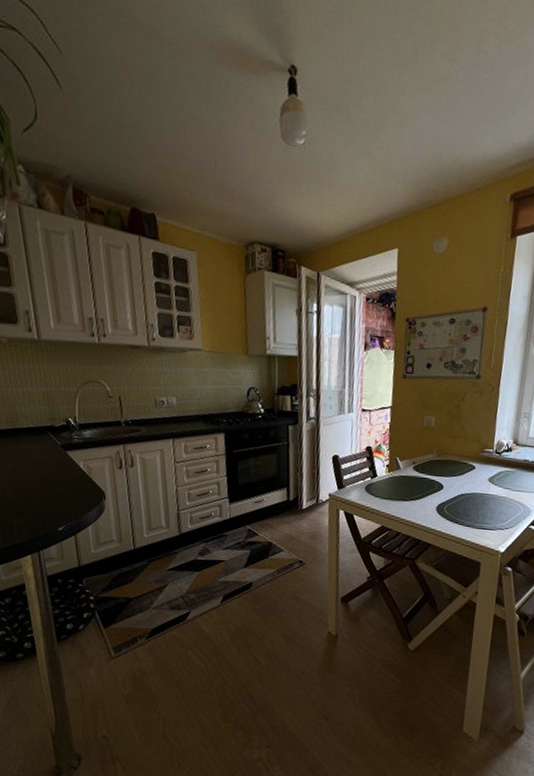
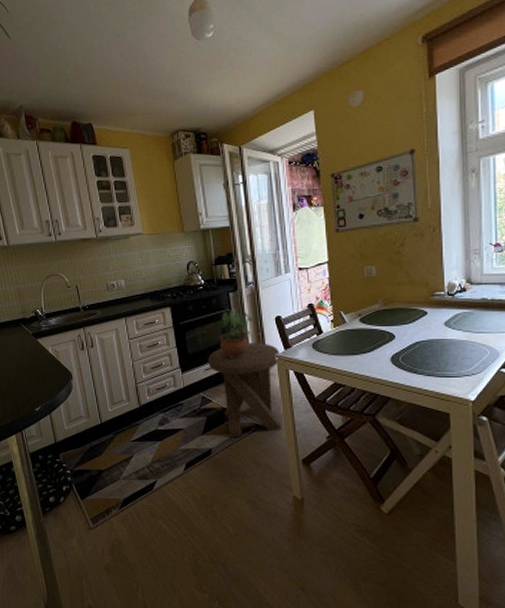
music stool: none [258,479,333,573] -> present [208,343,283,437]
potted plant: none [270,442,312,493] -> present [216,309,255,358]

